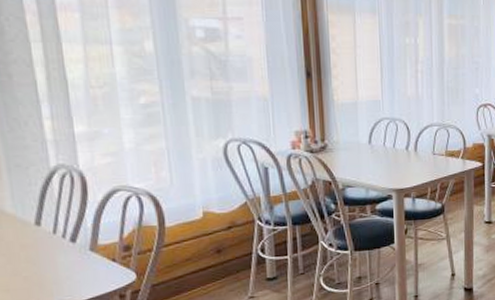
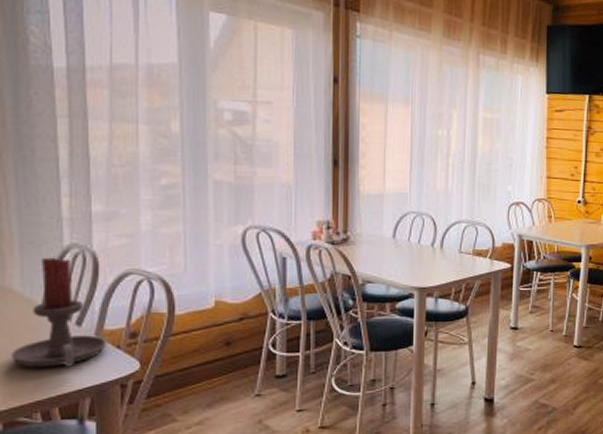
candle holder: none [9,178,103,284] -> present [10,257,107,368]

